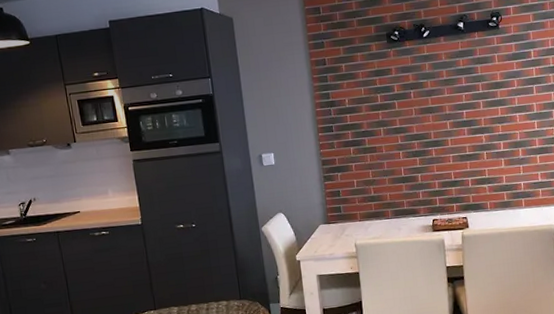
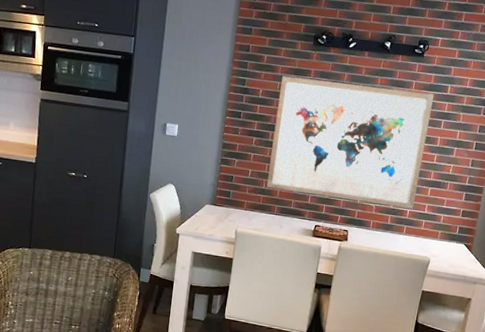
wall art: none [364,62,527,194] -> present [266,76,435,209]

